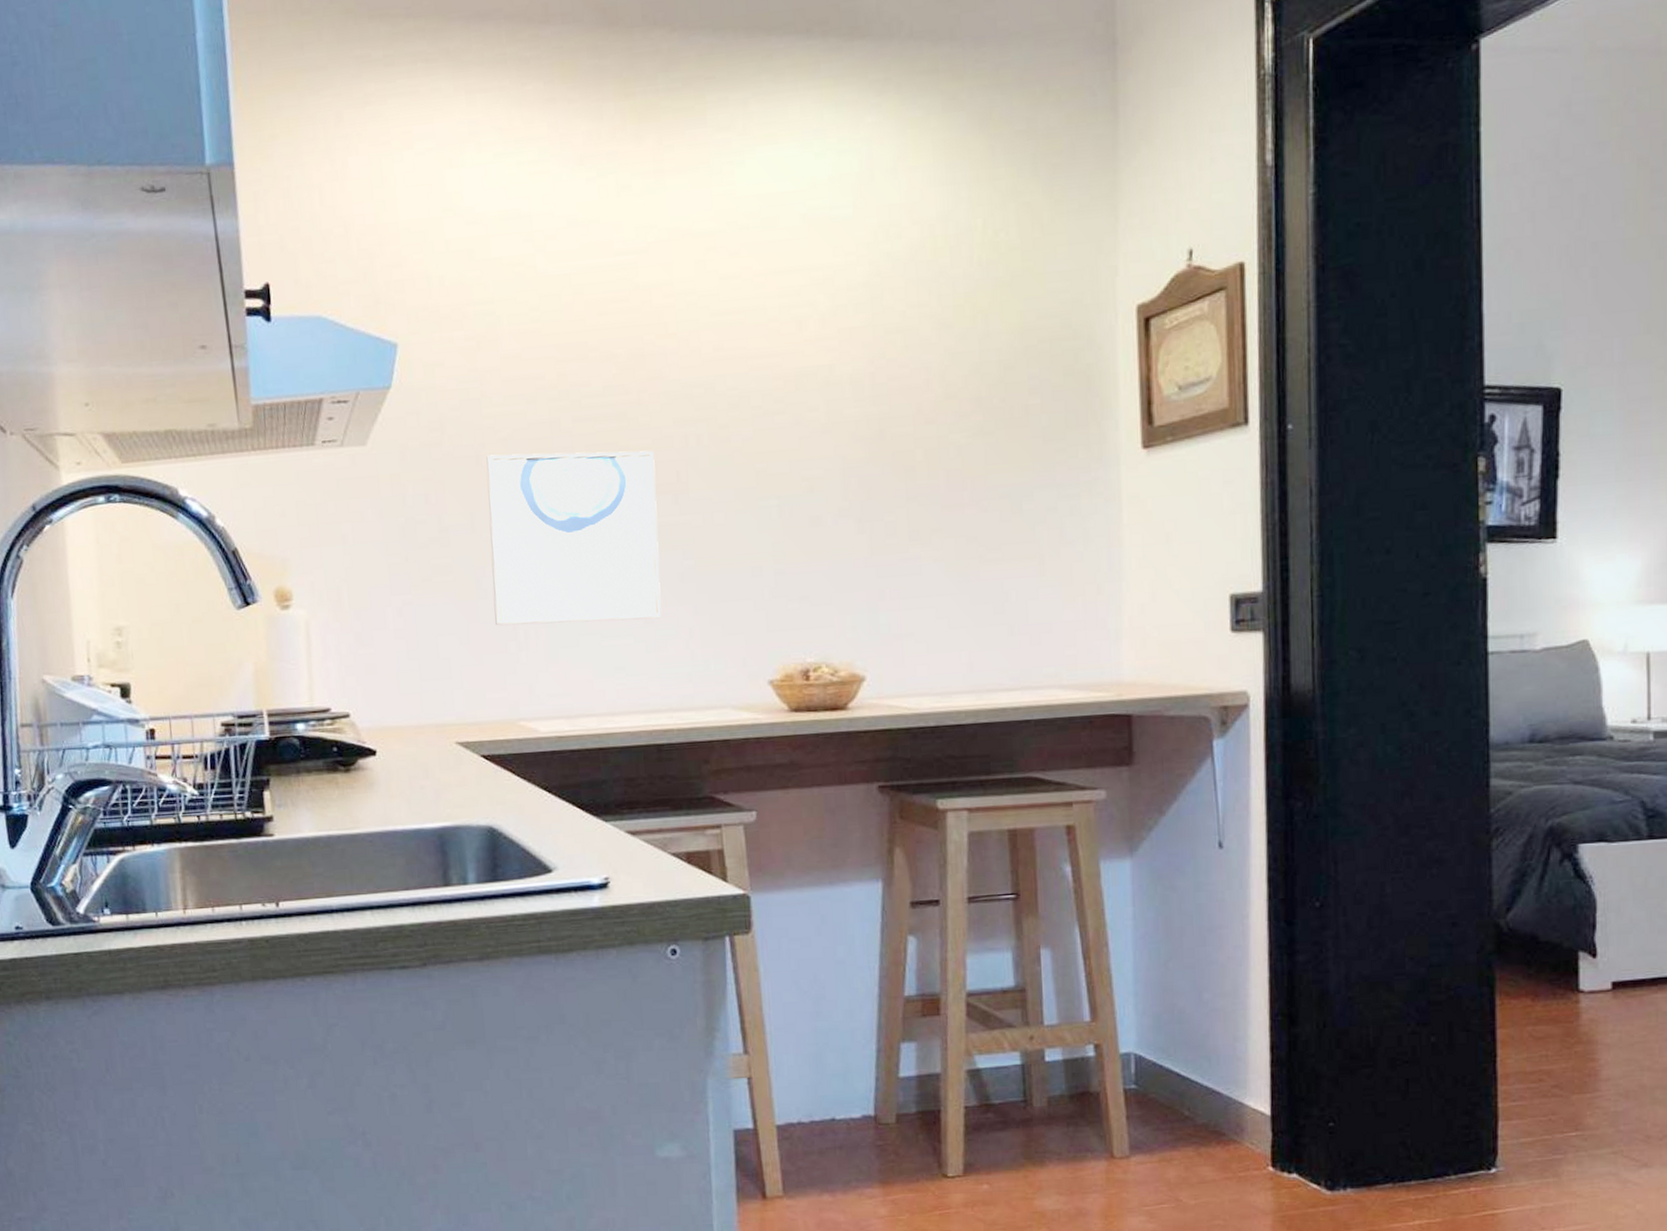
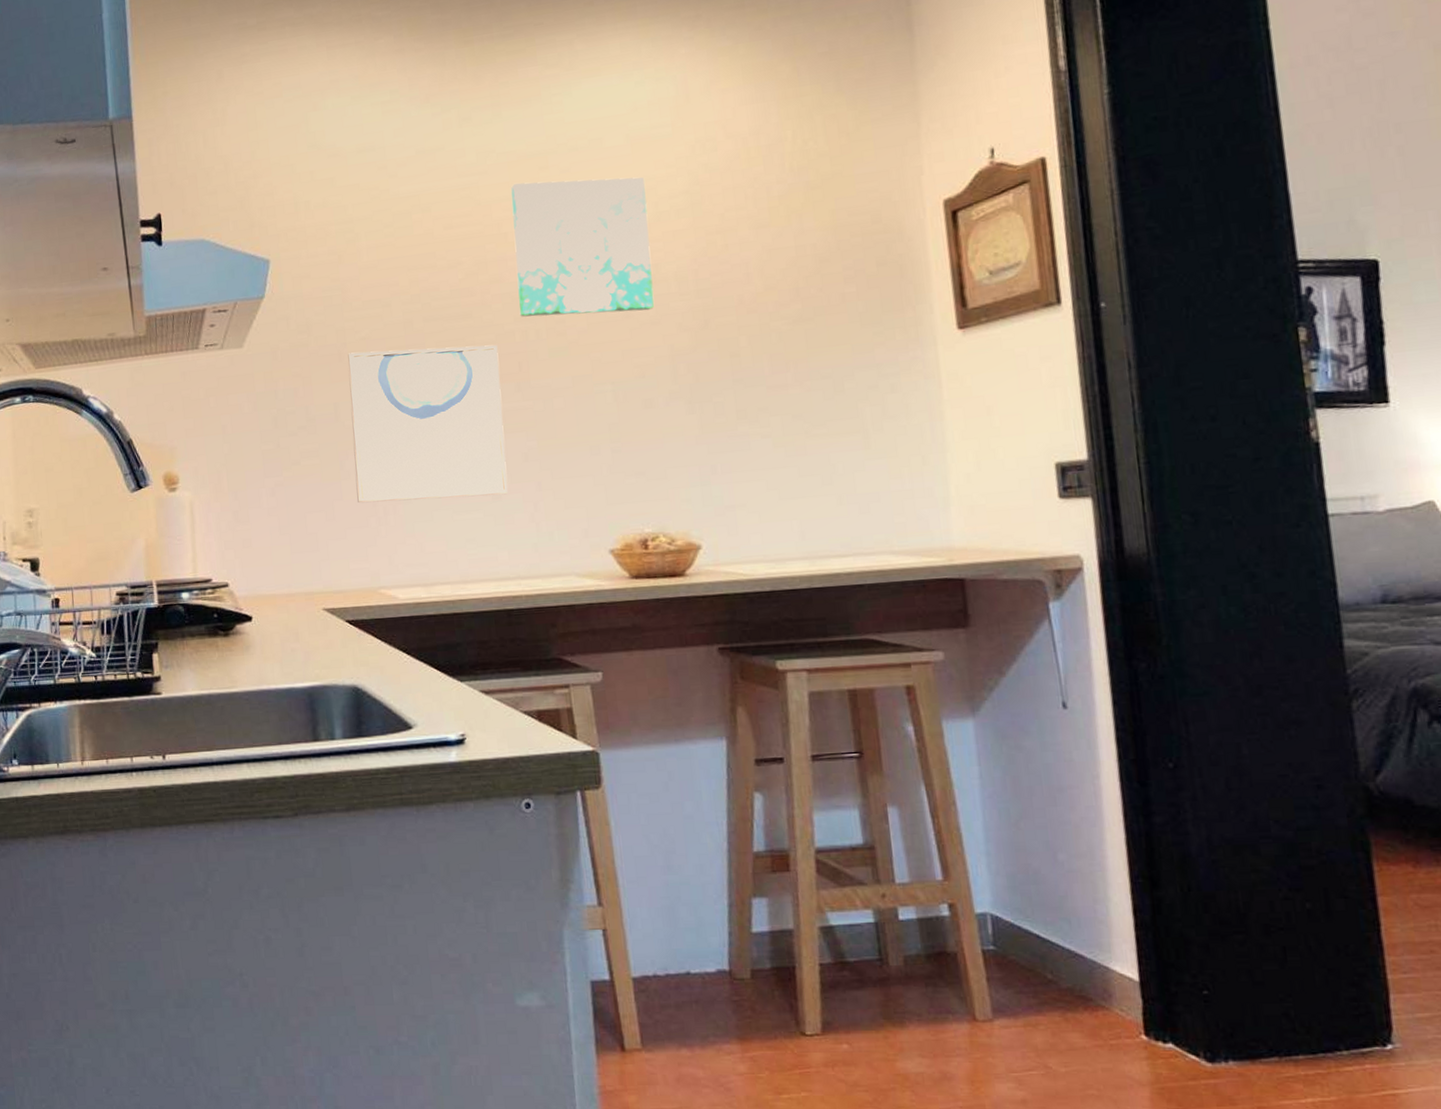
wall art: none [673,264,827,420] -> present [511,177,655,317]

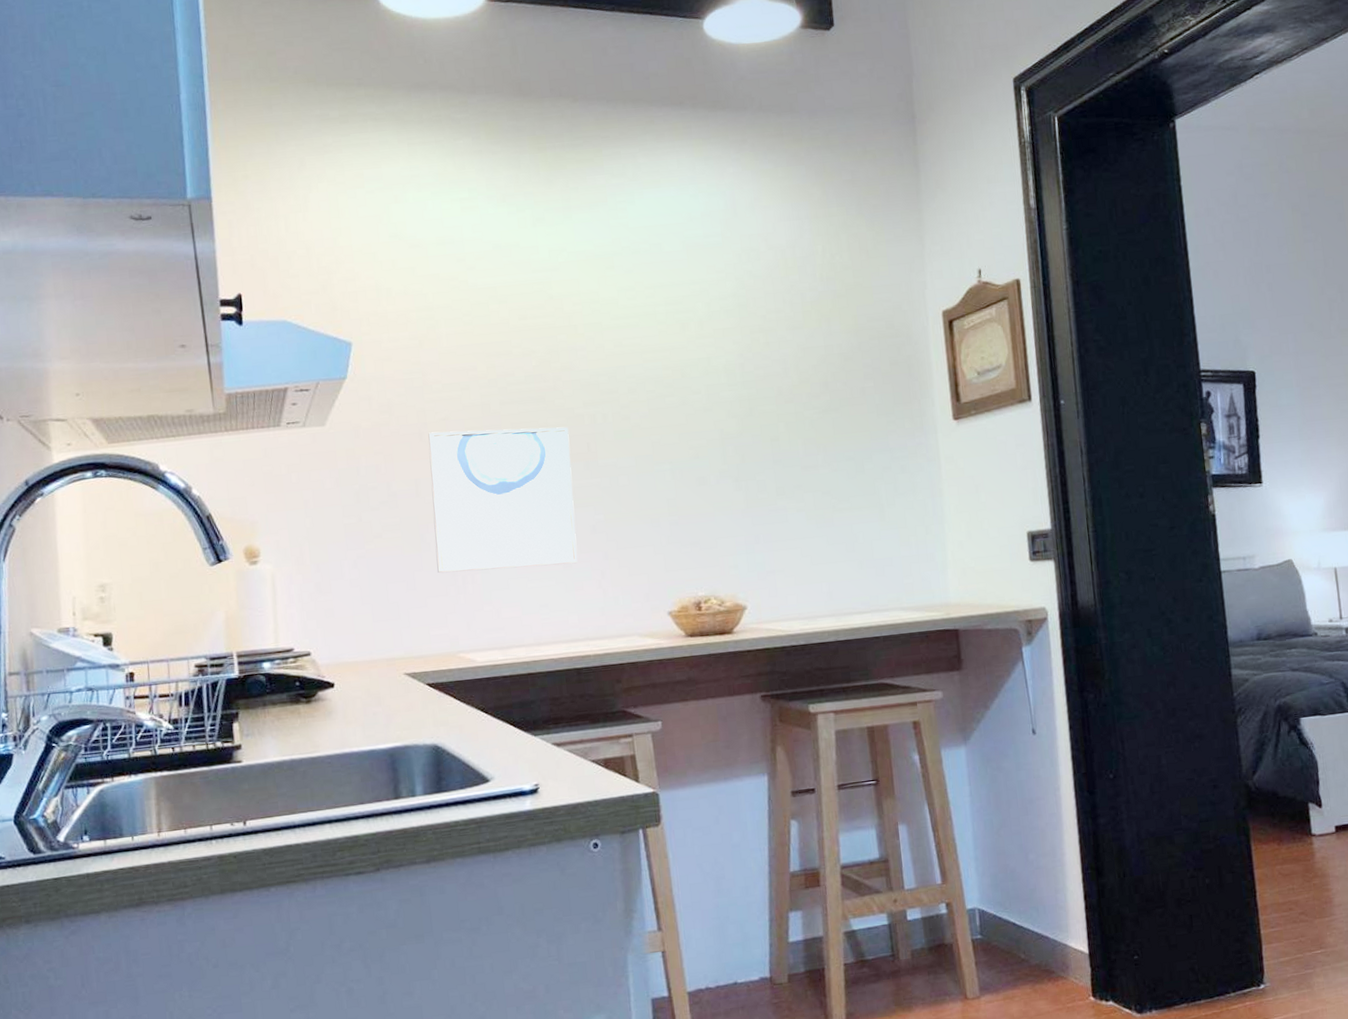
wall art: present [511,177,655,317] -> none [580,279,707,402]

